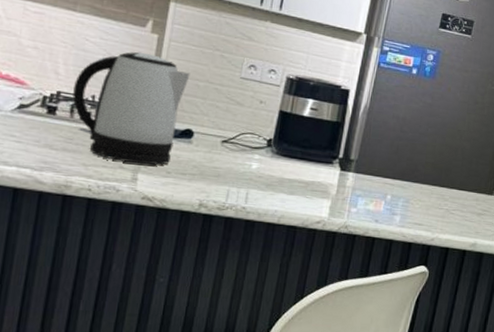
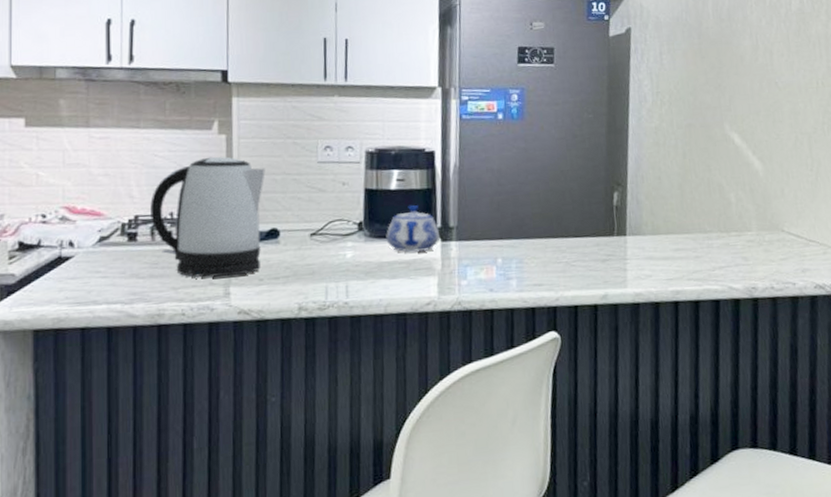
teapot: none [291,133,341,177] -> present [386,204,440,253]

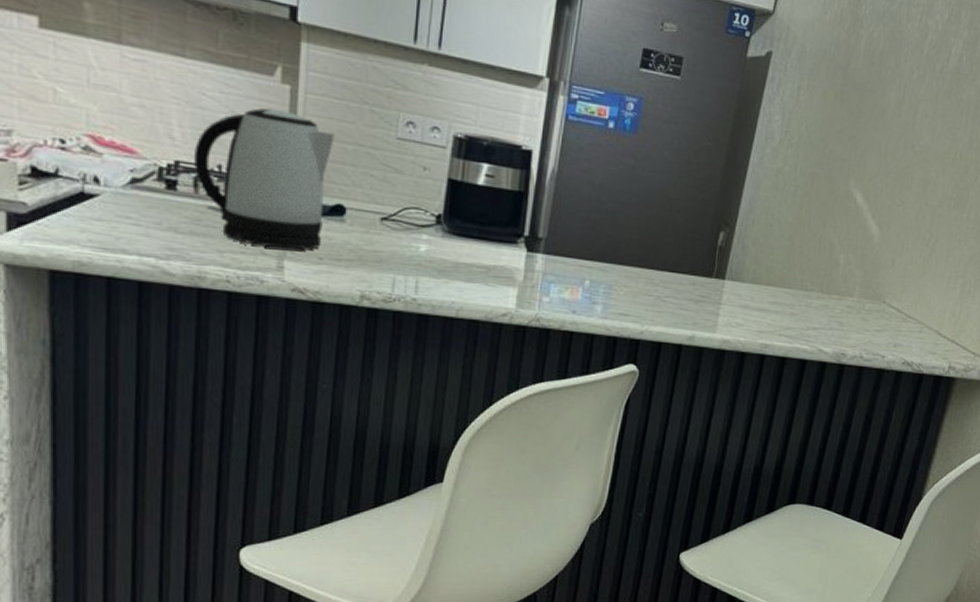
teapot: present [386,204,440,253] -> none [466,205,527,260]

